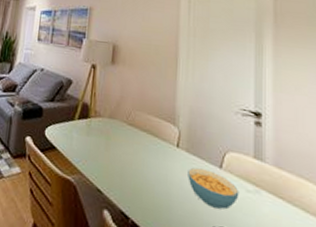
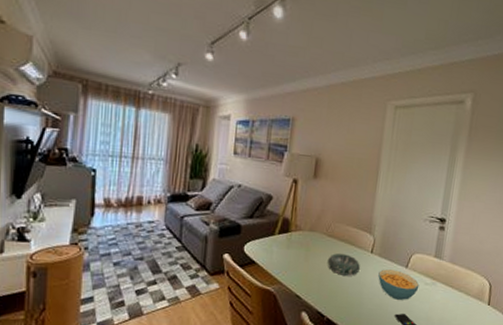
decorative bowl: none [129,144,166,173] -> present [327,253,360,276]

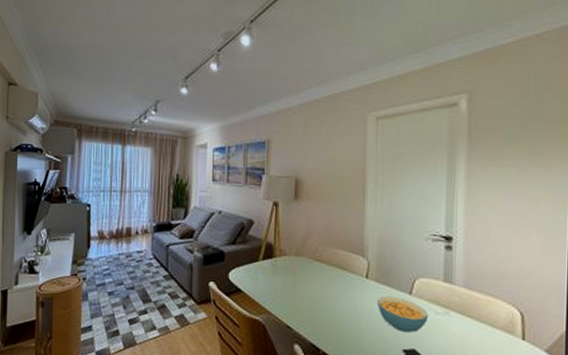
decorative bowl: present [327,253,360,276] -> none [317,279,355,304]

